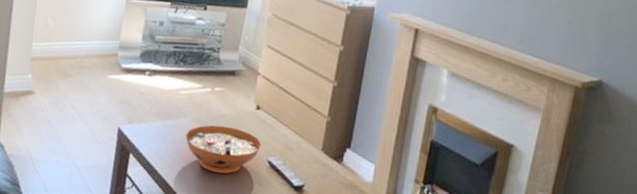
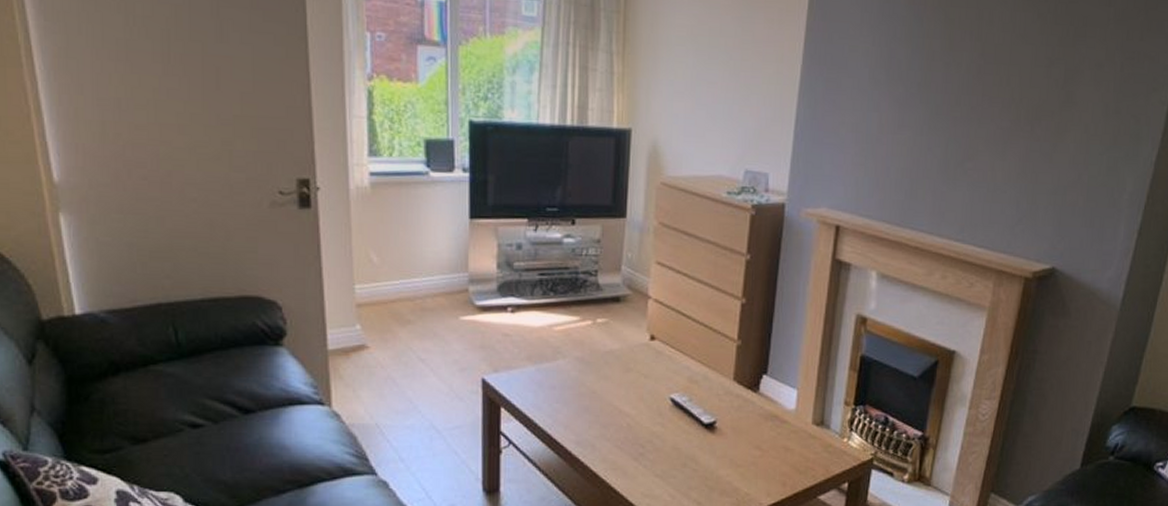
decorative bowl: present [185,125,261,174] -> none [567,363,660,418]

